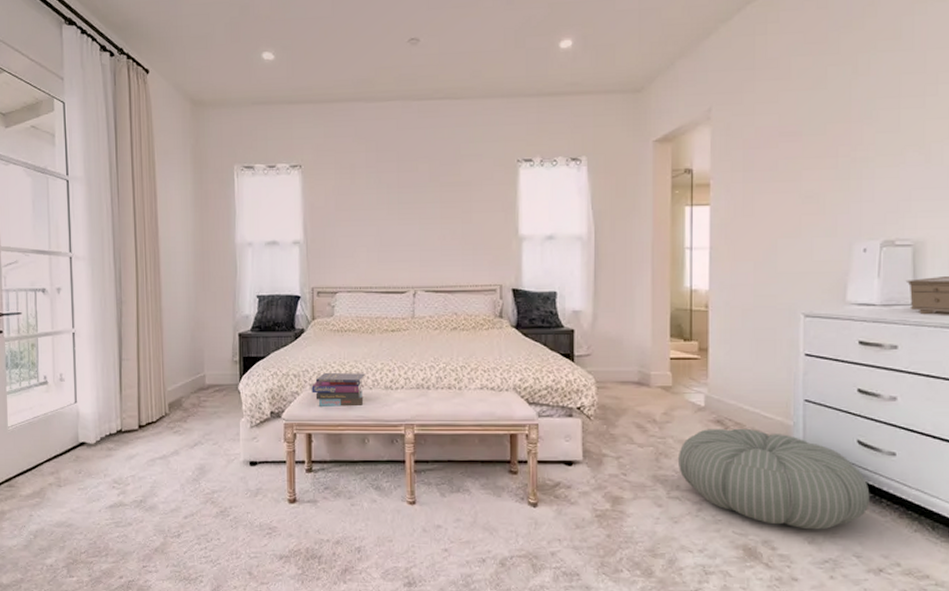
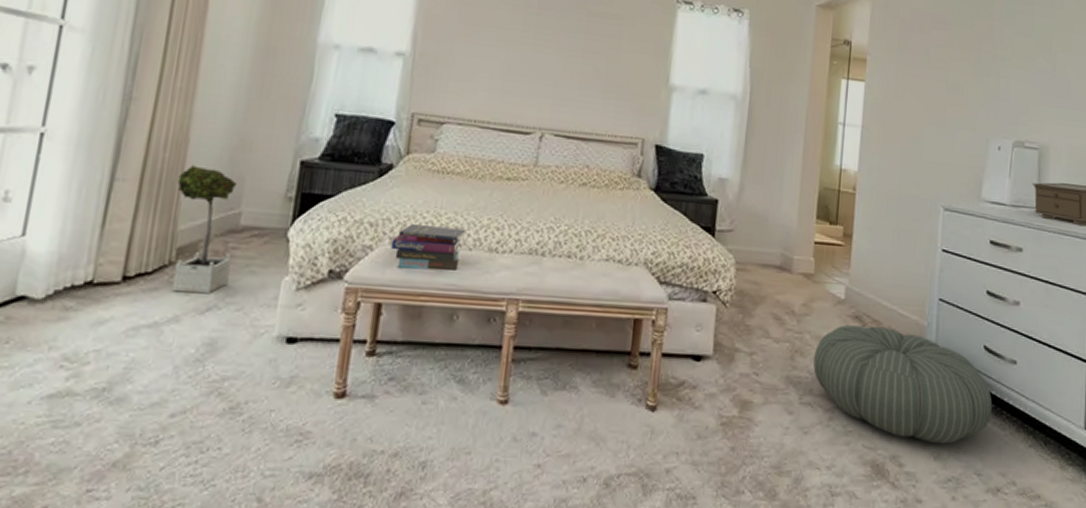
potted tree: none [161,345,206,434] -> present [171,165,238,294]

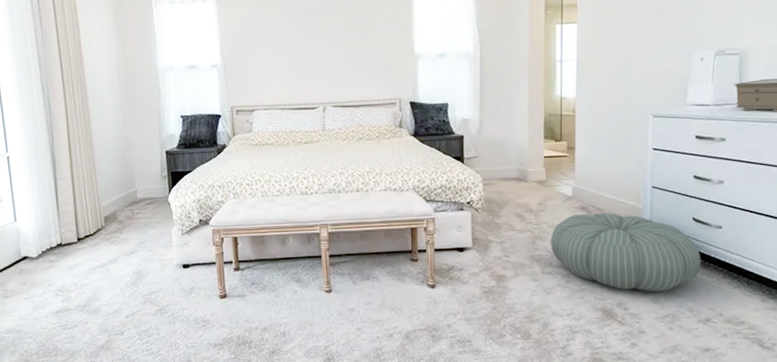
potted tree: present [171,165,238,294] -> none [93,164,140,244]
books: present [391,223,467,271] -> none [235,182,284,213]

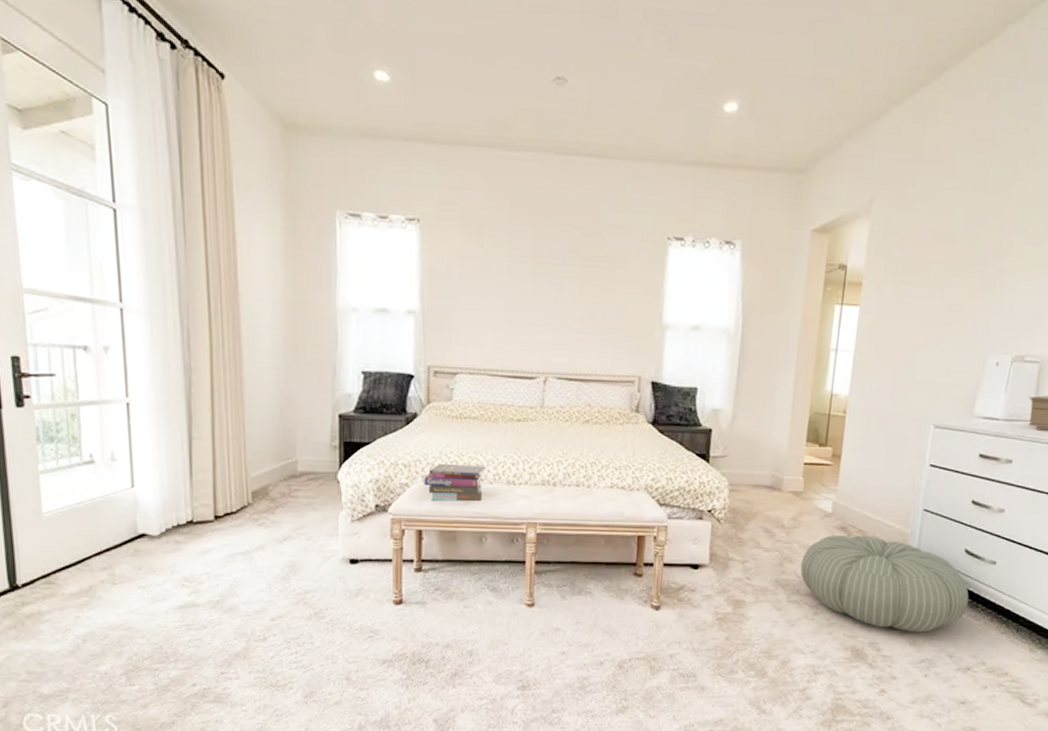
books: none [235,182,284,213] -> present [424,463,487,502]

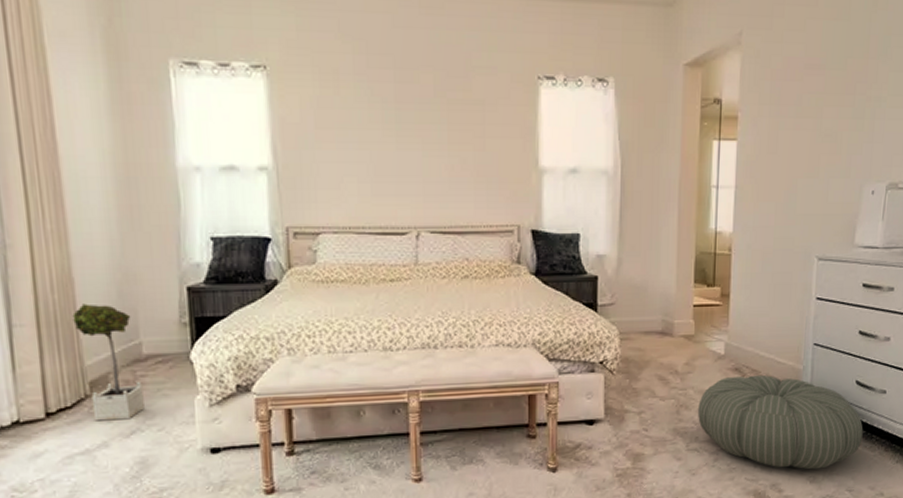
potted tree: none [242,423,298,528] -> present [72,303,146,421]
books: present [424,463,487,502] -> none [290,333,360,375]

